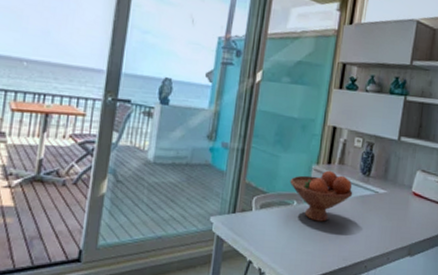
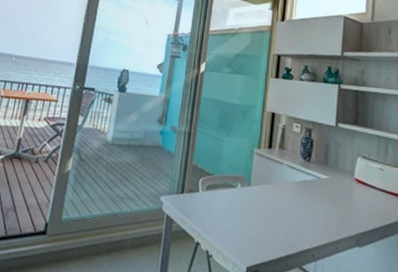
fruit bowl: present [290,170,353,222] -> none [233,154,295,206]

